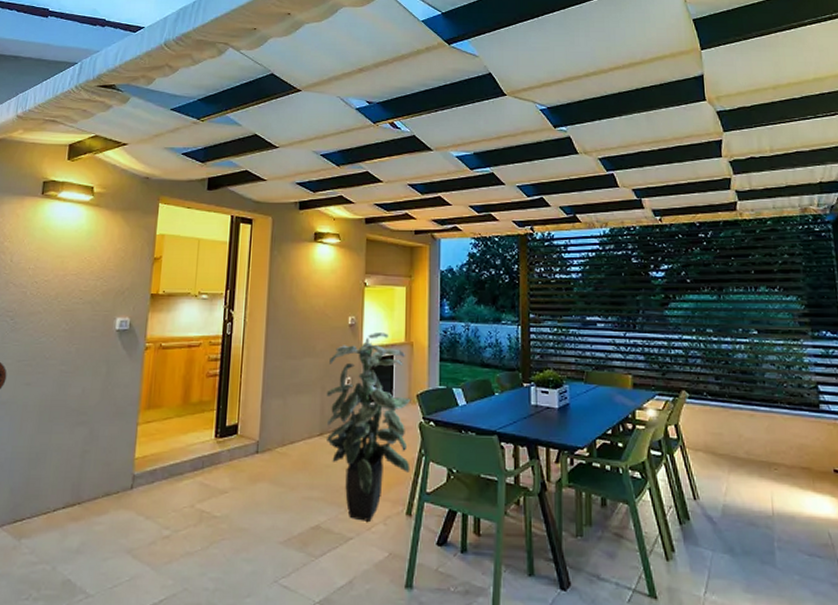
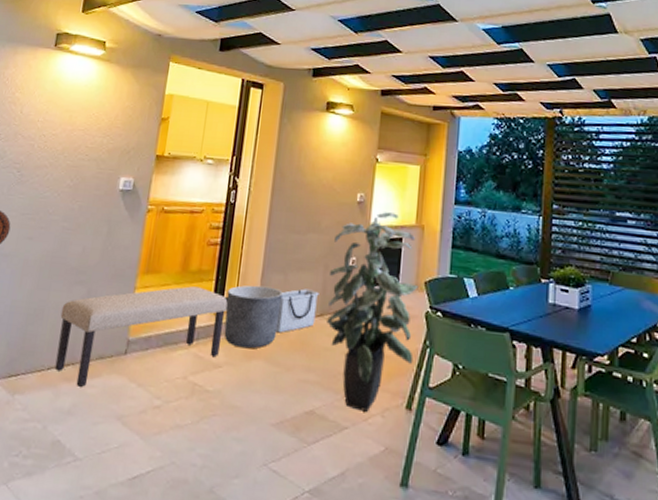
bench: none [60,418,230,525] -> present [54,286,228,387]
planter: none [228,411,283,473] -> present [224,285,283,349]
storage bin: none [278,411,318,455] -> present [275,289,319,333]

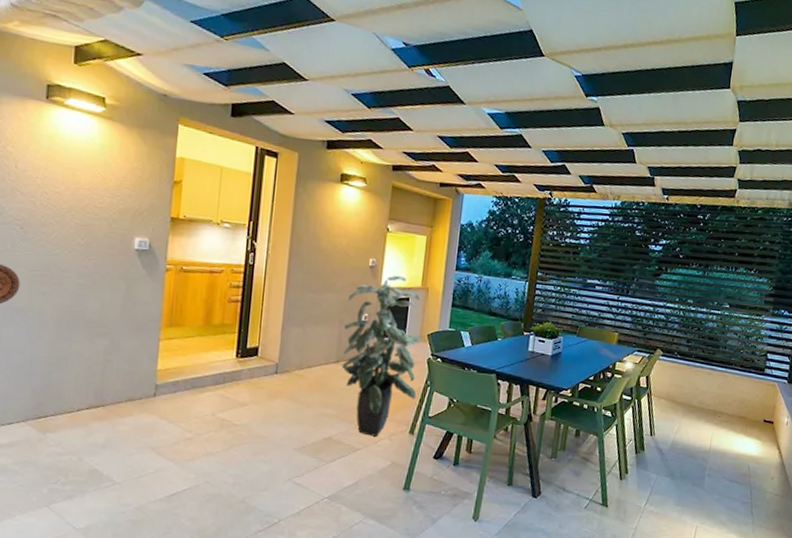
bench: present [54,286,228,387] -> none [84,338,251,425]
planter: present [224,285,283,349] -> none [248,337,302,390]
storage bin: present [275,289,319,333] -> none [296,340,335,377]

